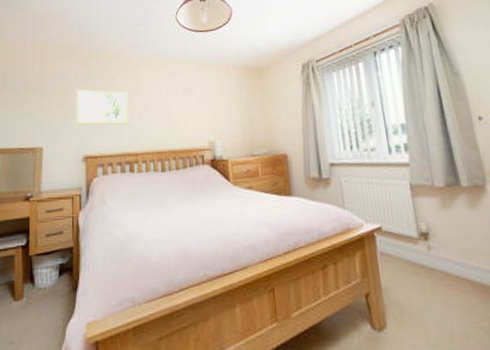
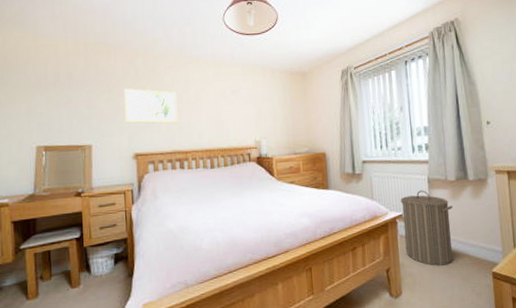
laundry hamper: none [377,198,449,293] -> present [400,190,454,266]

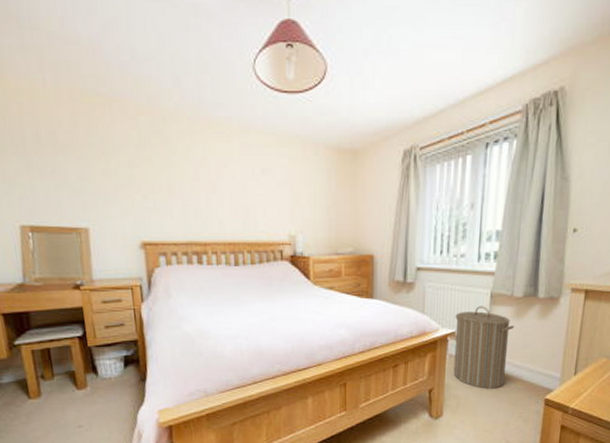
wall art: present [124,88,178,124] -> none [125,158,195,207]

